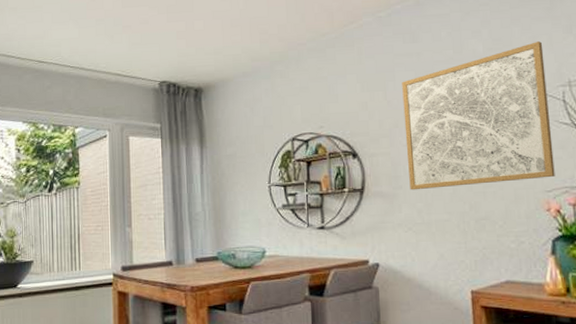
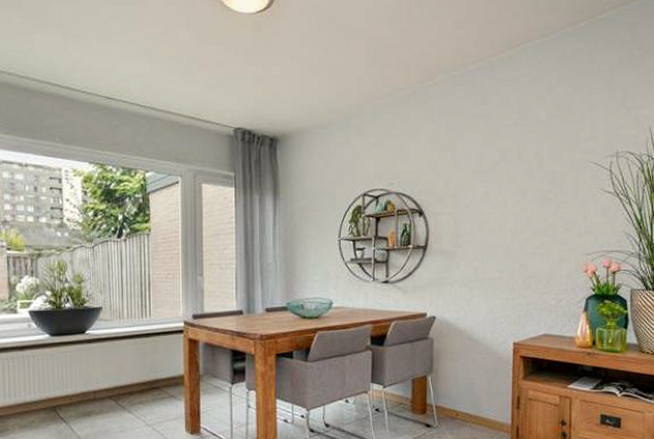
wall art: present [402,41,555,190] -> none [468,112,599,249]

